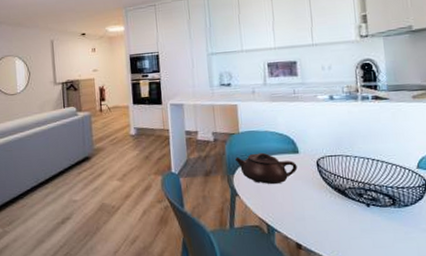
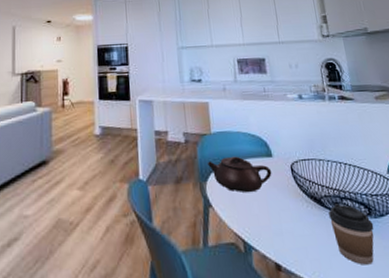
coffee cup: none [352,195,397,247] -> present [328,204,374,265]

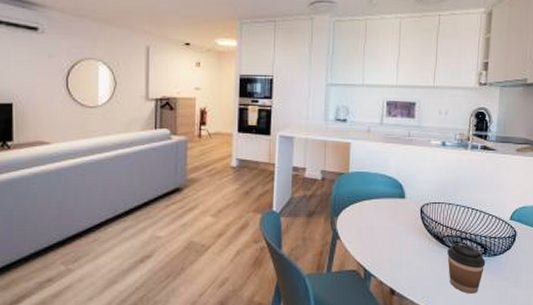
teapot: present [207,156,272,193] -> none [340,195,402,229]

